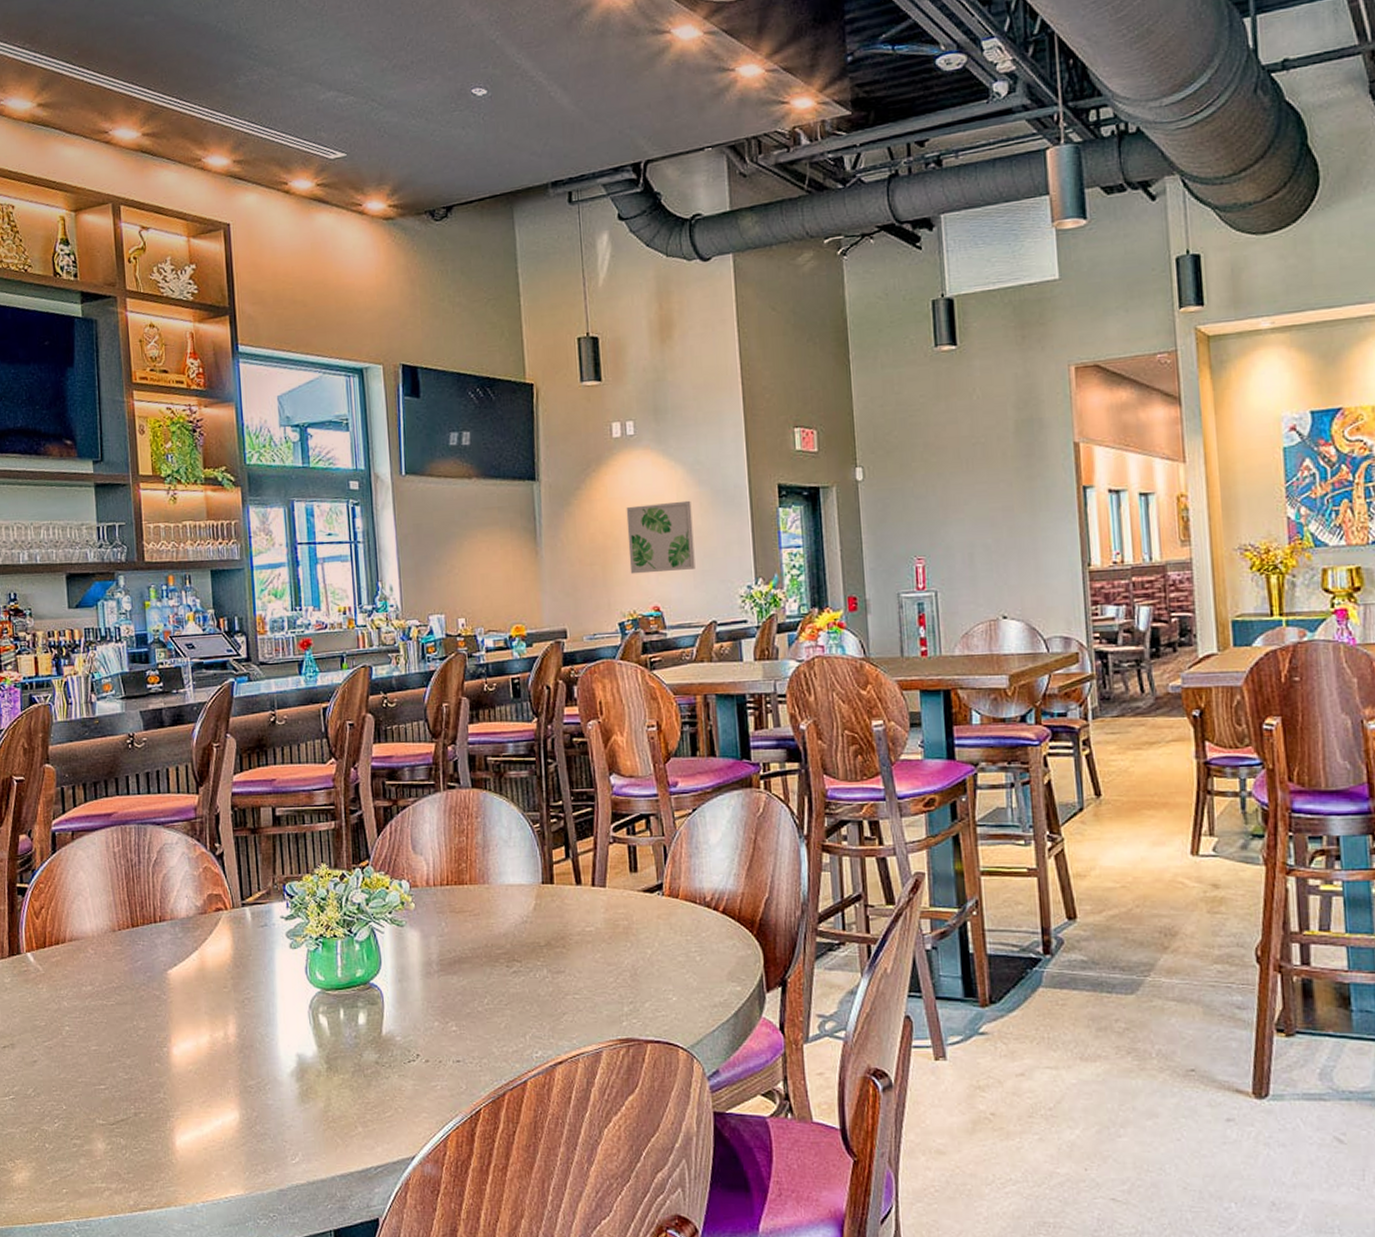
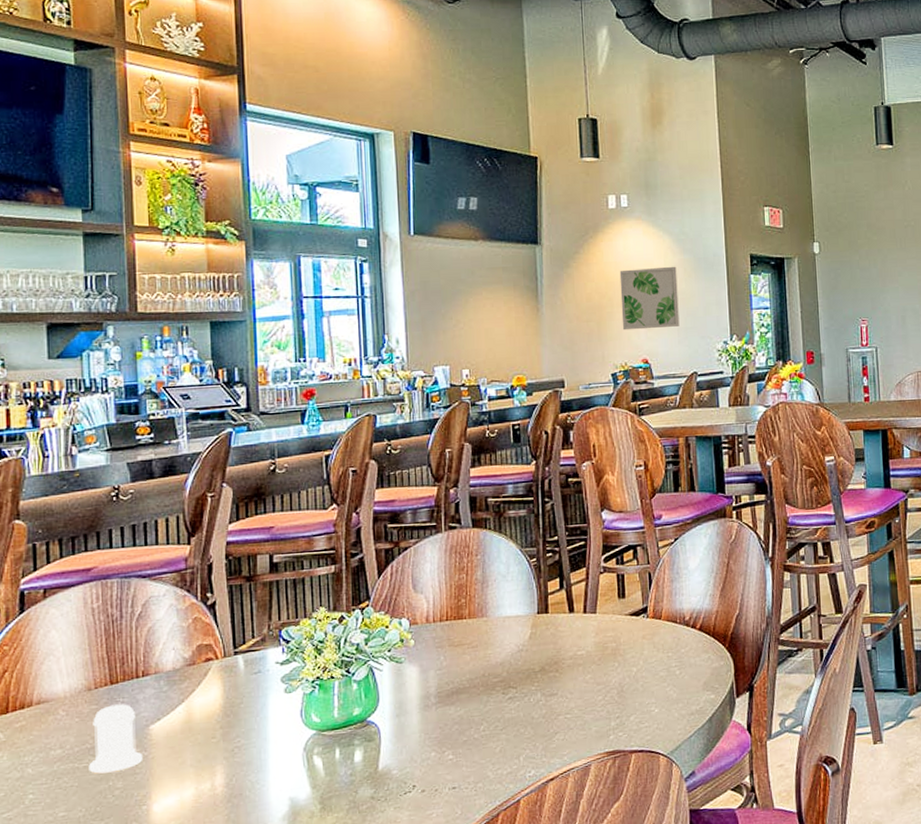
salt shaker: none [115,947,163,1013] -> present [88,704,144,774]

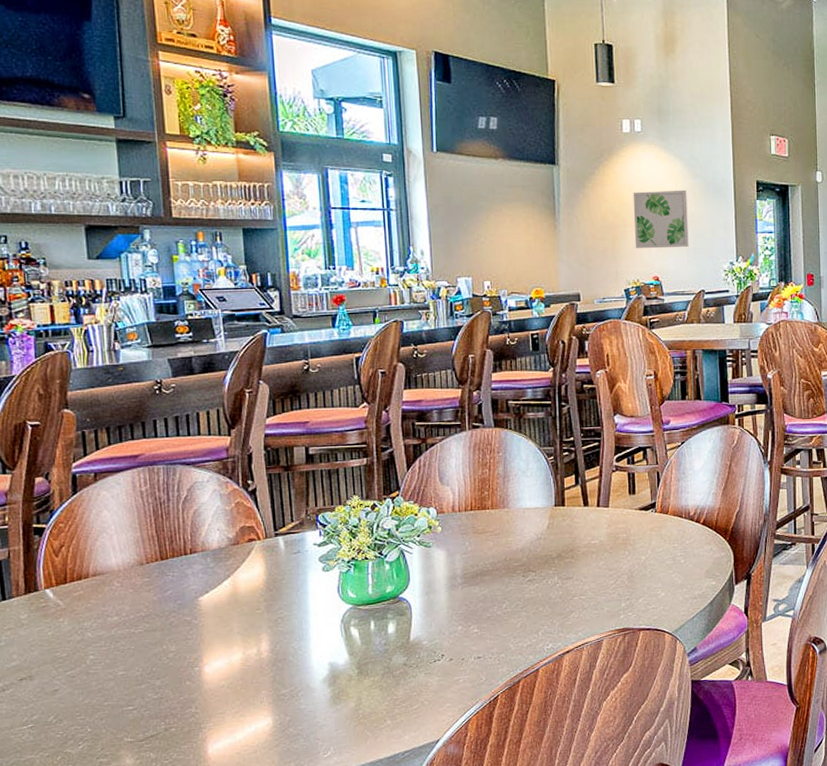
salt shaker: present [88,704,144,774] -> none [144,577,194,639]

